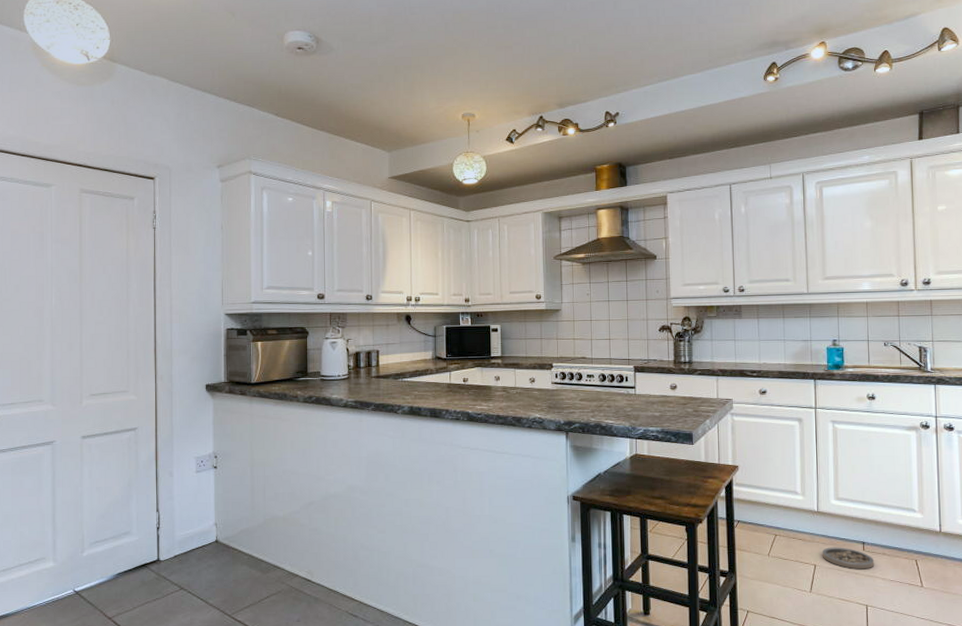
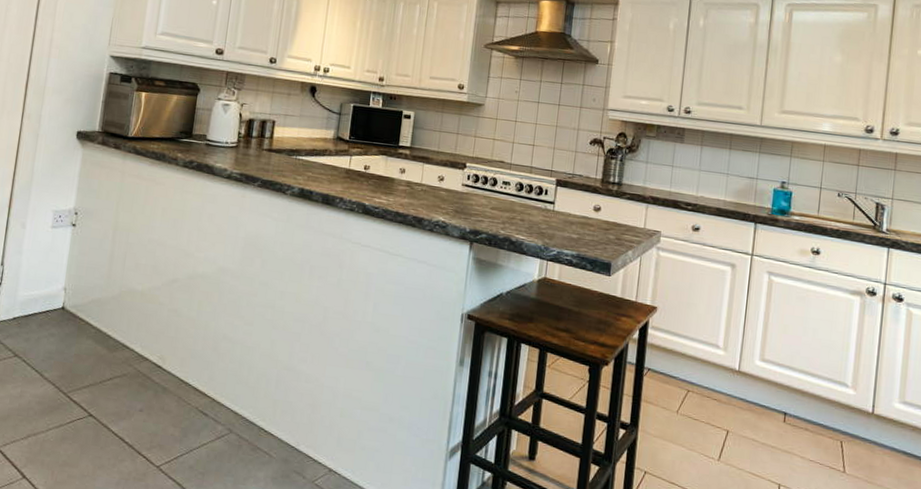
pet bowl: present [822,547,875,570] -> none [737,412,795,444]

